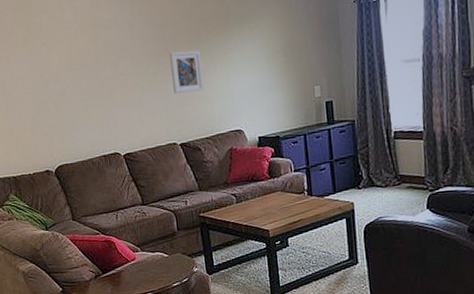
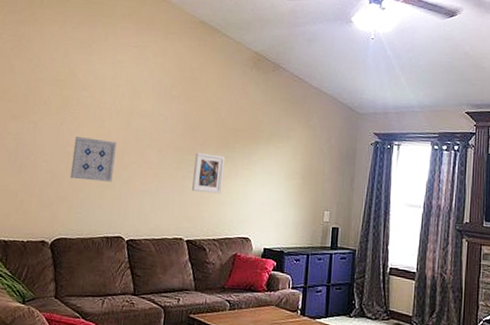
wall art: none [48,59,95,106] -> present [70,137,117,182]

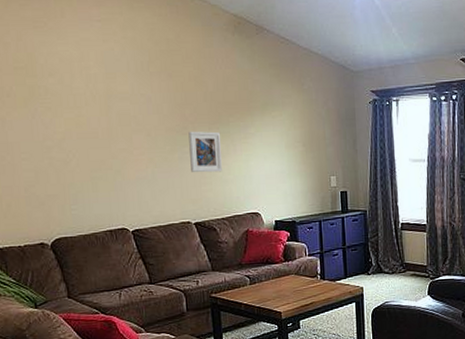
wall art: present [70,137,117,182] -> none [52,128,103,175]

